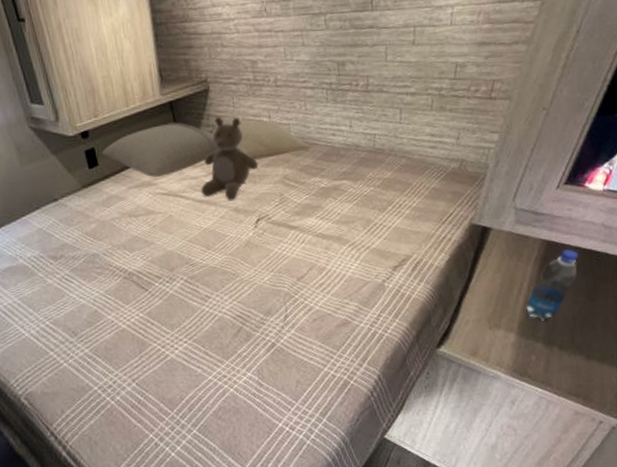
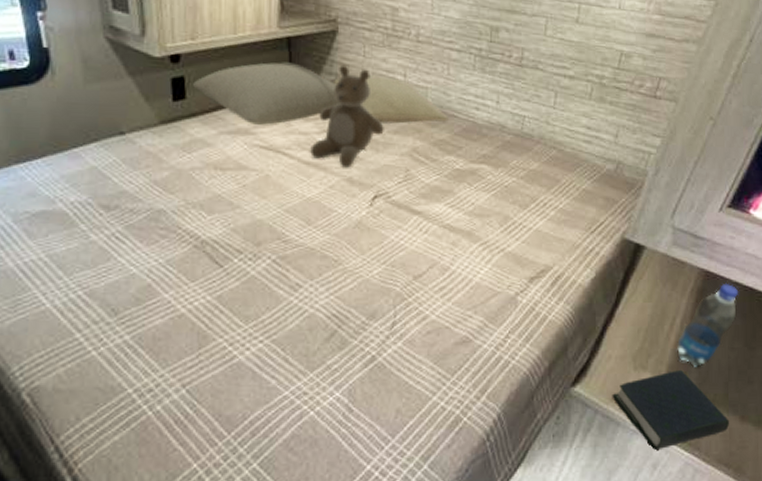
book: none [472,325,576,391] -> present [612,370,729,451]

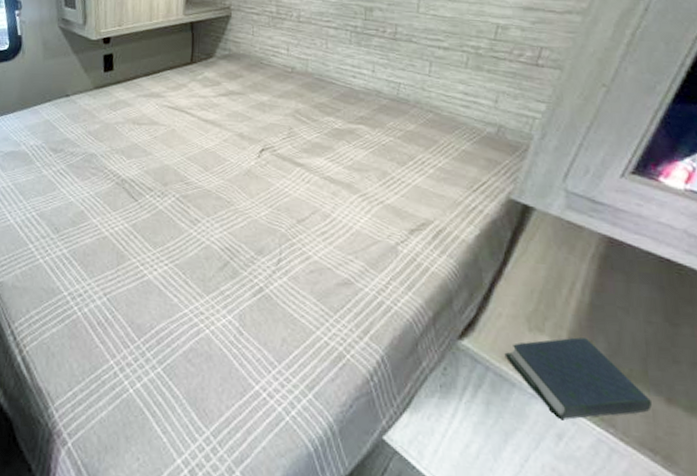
pillow: present [193,62,343,125] -> none [119,41,235,90]
teddy bear: present [310,64,384,168] -> none [208,42,270,125]
pillow: present [334,75,449,124] -> none [228,50,327,90]
bottle: present [677,283,739,367] -> none [579,251,653,337]

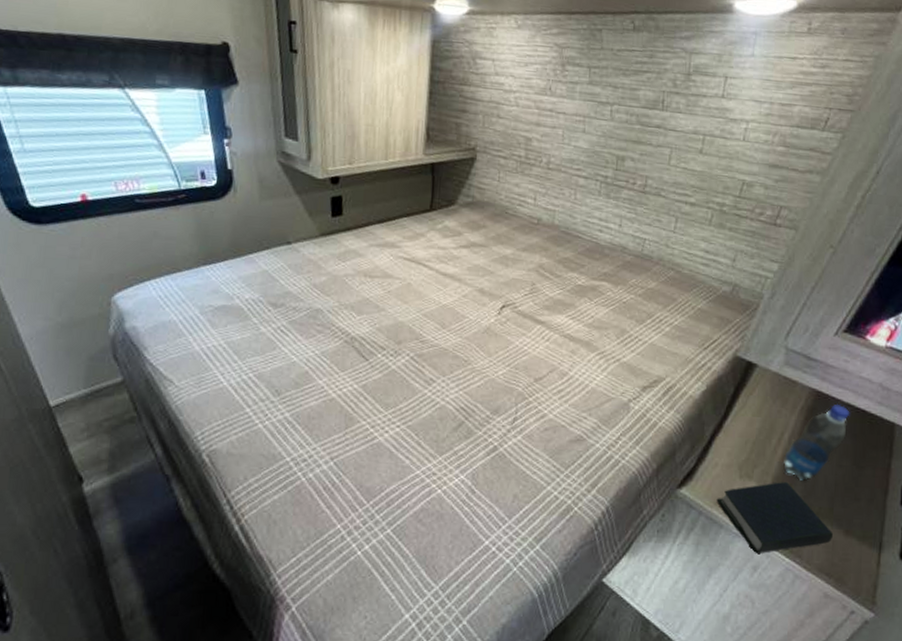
bottle: none [579,251,653,337] -> present [784,403,850,481]

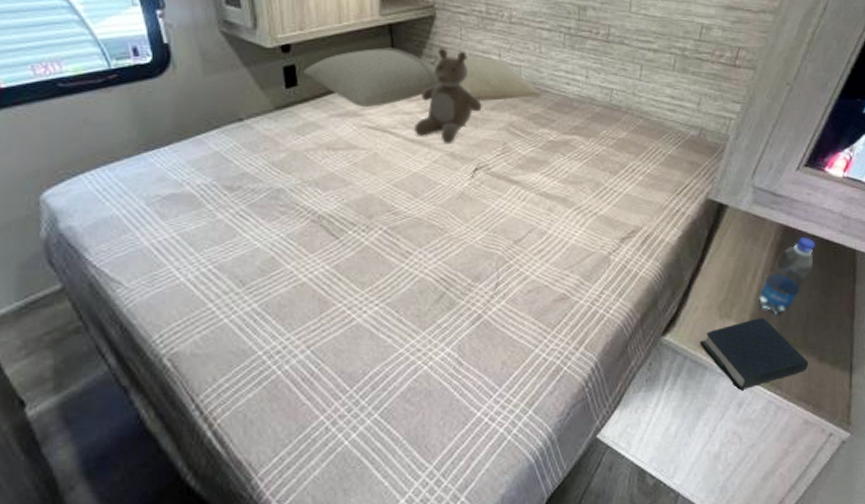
pillow: none [349,185,478,240] -> present [303,47,443,107]
teddy bear: none [447,188,514,280] -> present [414,47,482,143]
pillow: none [471,198,573,243] -> present [434,57,542,101]

